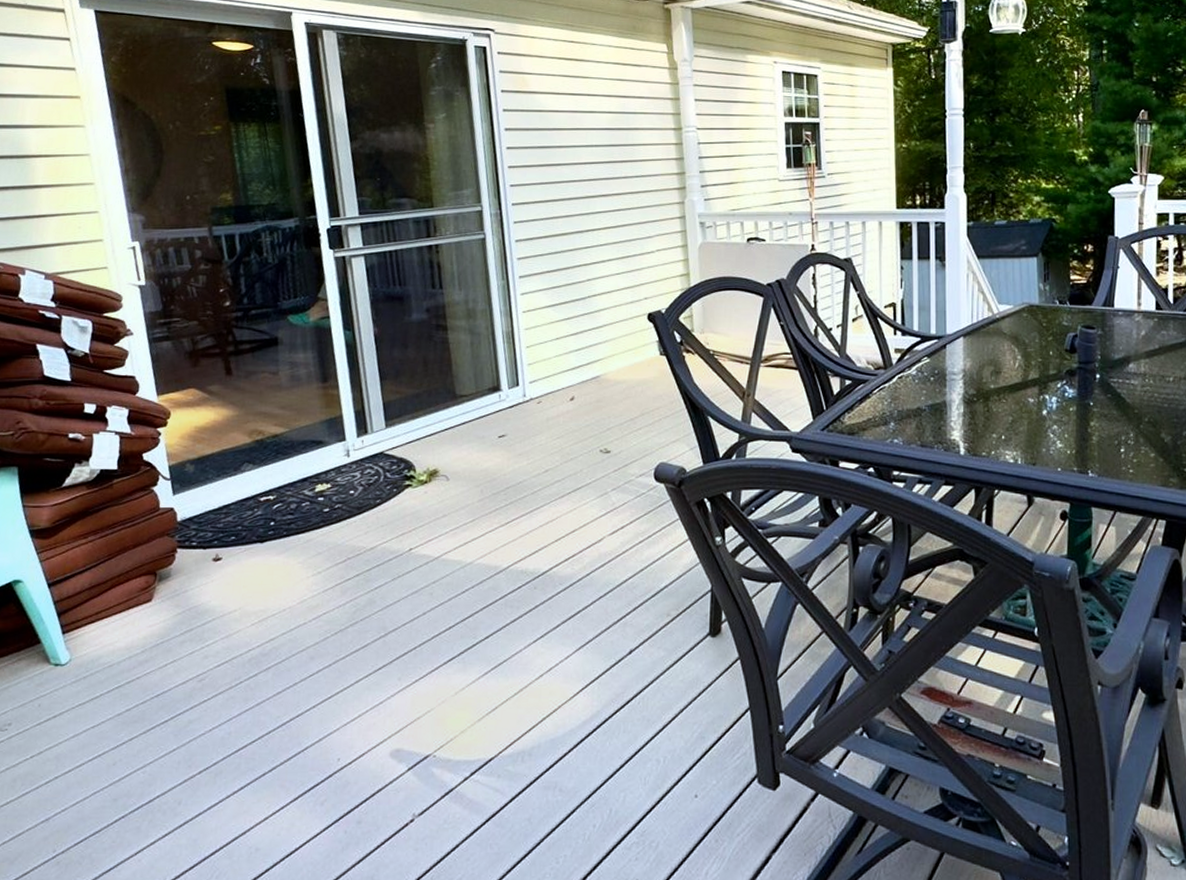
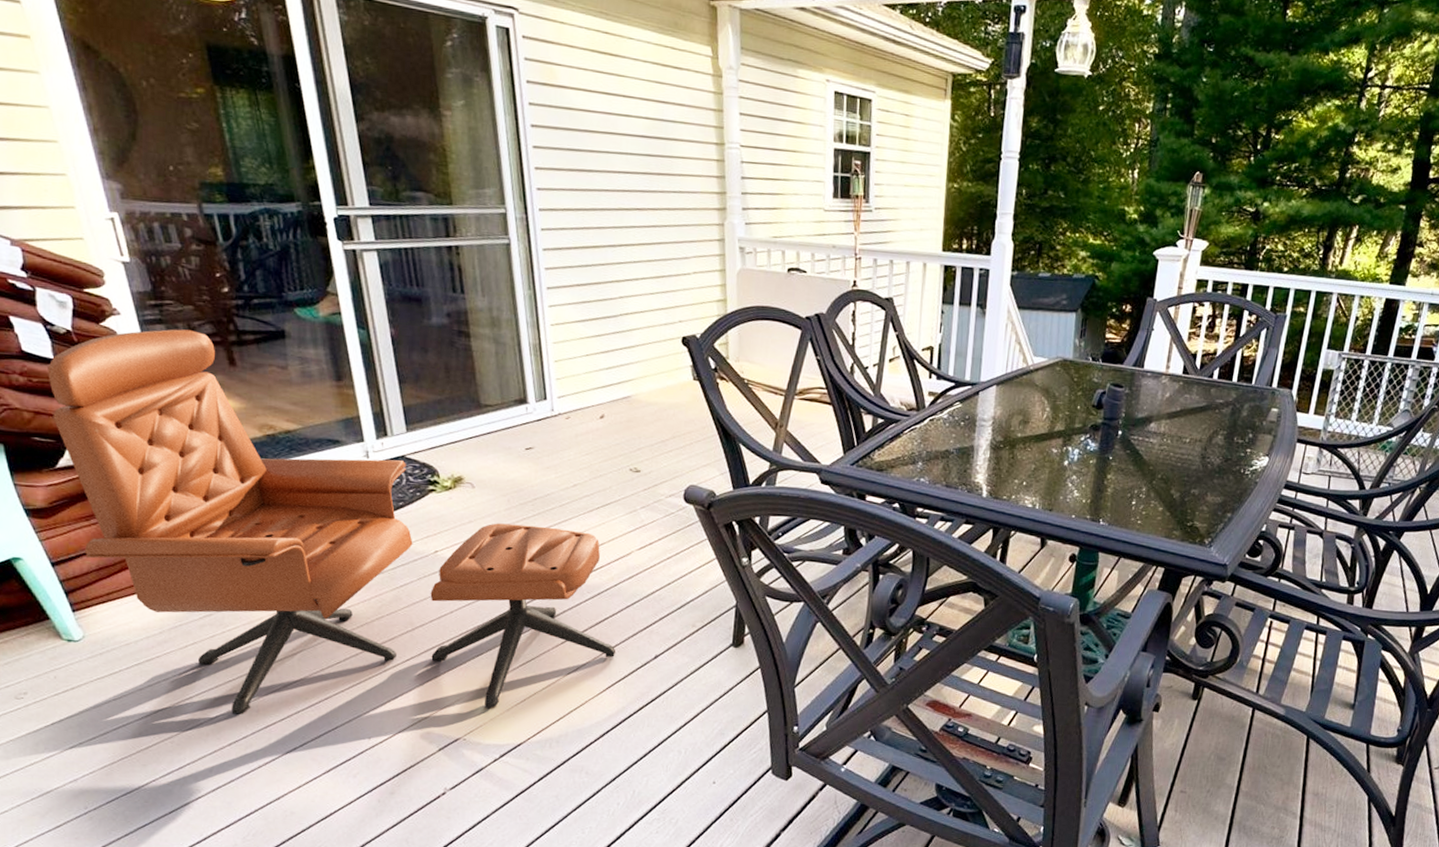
lounge chair: none [64,344,590,738] -> present [48,329,616,714]

